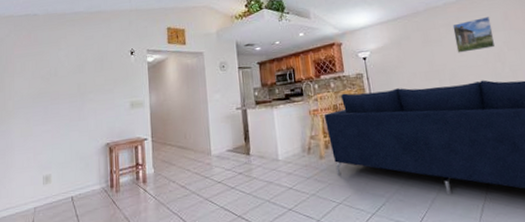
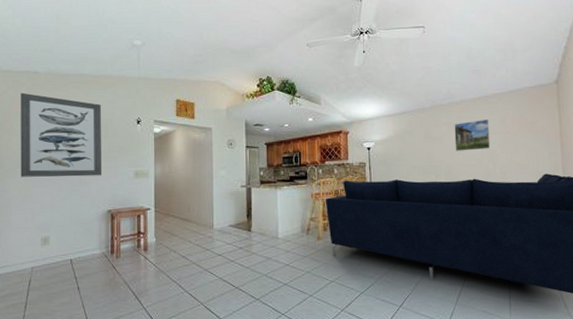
wall art: none [22,35,99,117] -> present [20,92,101,177]

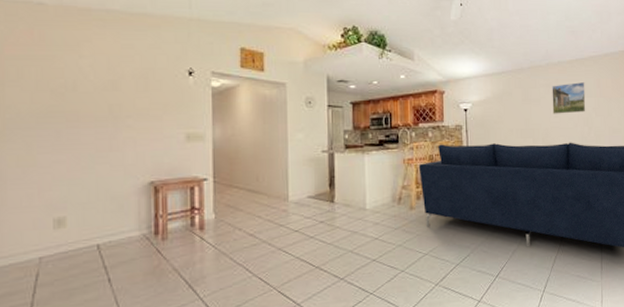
wall art: present [20,92,101,177] -> none [17,29,140,141]

